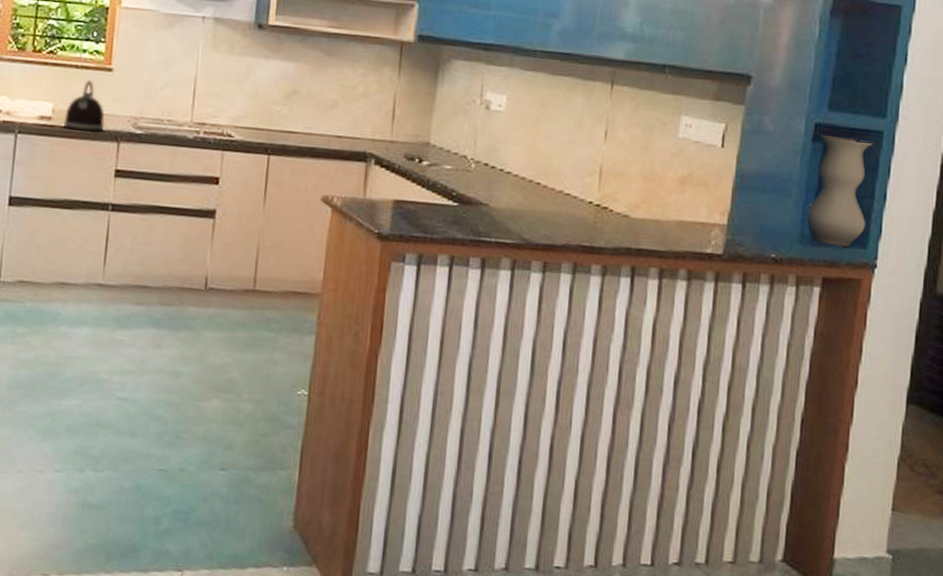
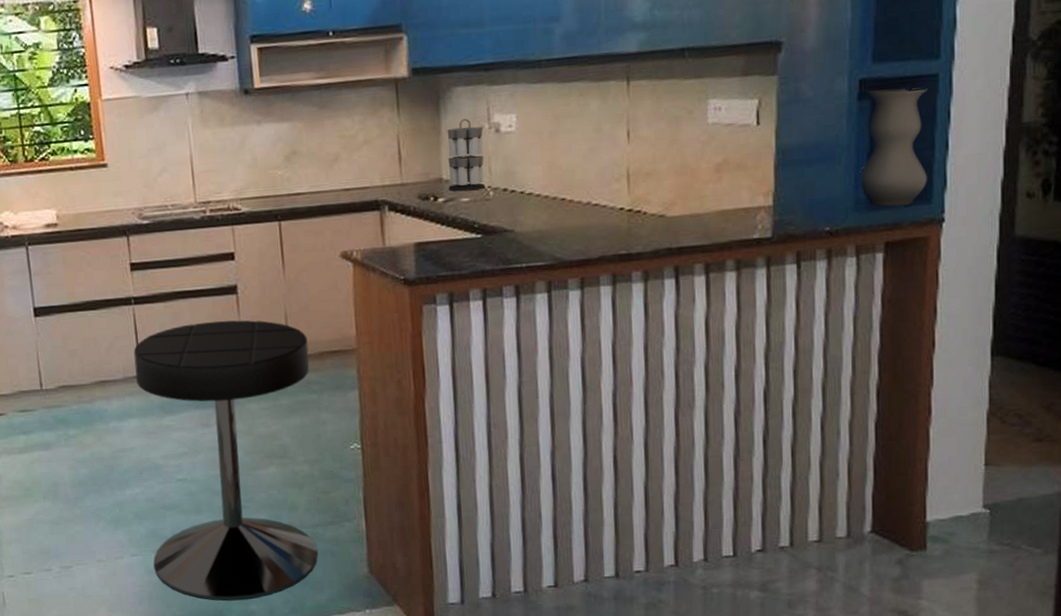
kettle: present [63,80,105,133] -> none [69,180,111,233]
bar stool: none [75,240,275,537] -> present [133,320,318,601]
spice rack: none [434,90,475,161] -> present [447,118,485,192]

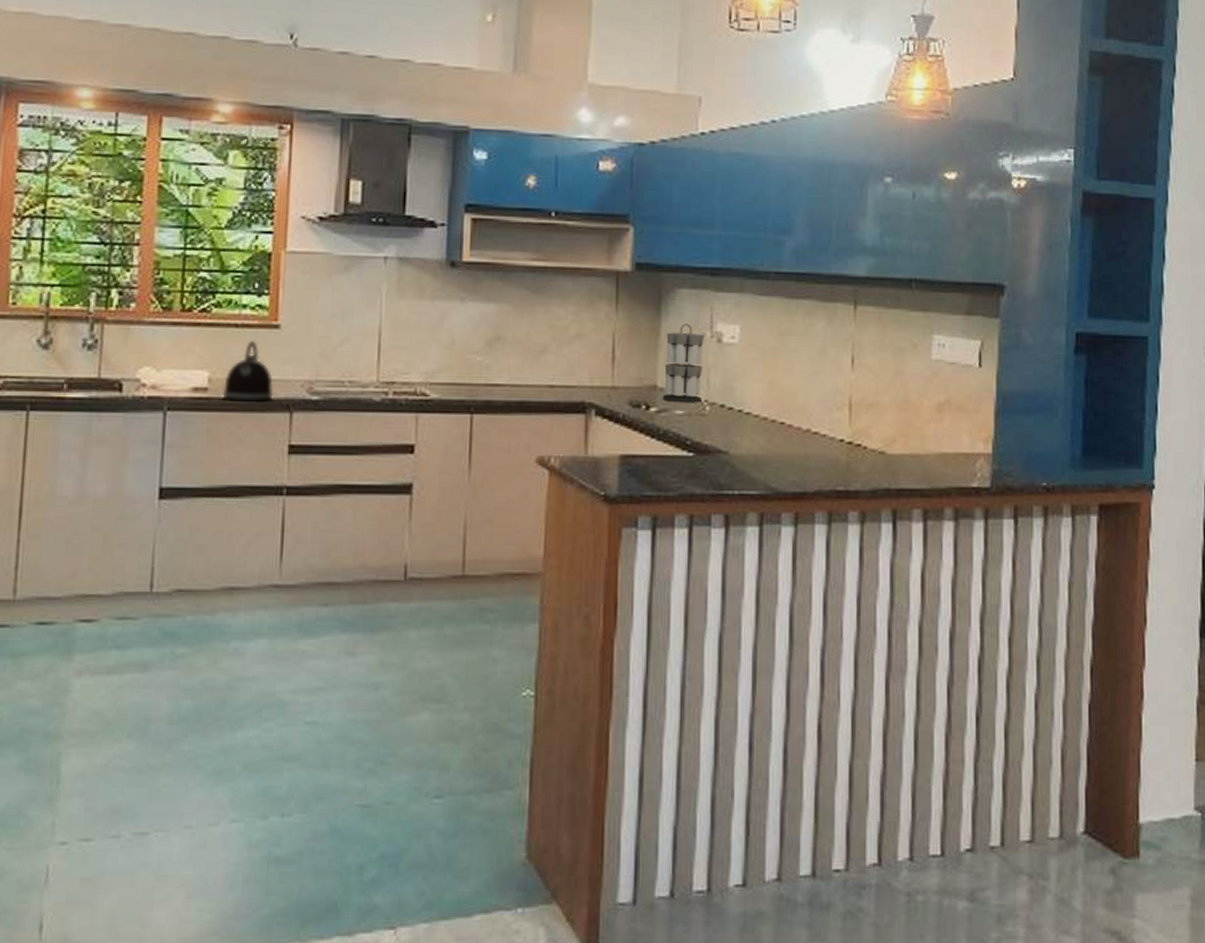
kettle: none [69,180,111,233] -> present [222,341,274,403]
bar stool: present [133,320,318,601] -> none [257,524,487,890]
vase: present [859,87,929,207] -> none [1075,346,1139,468]

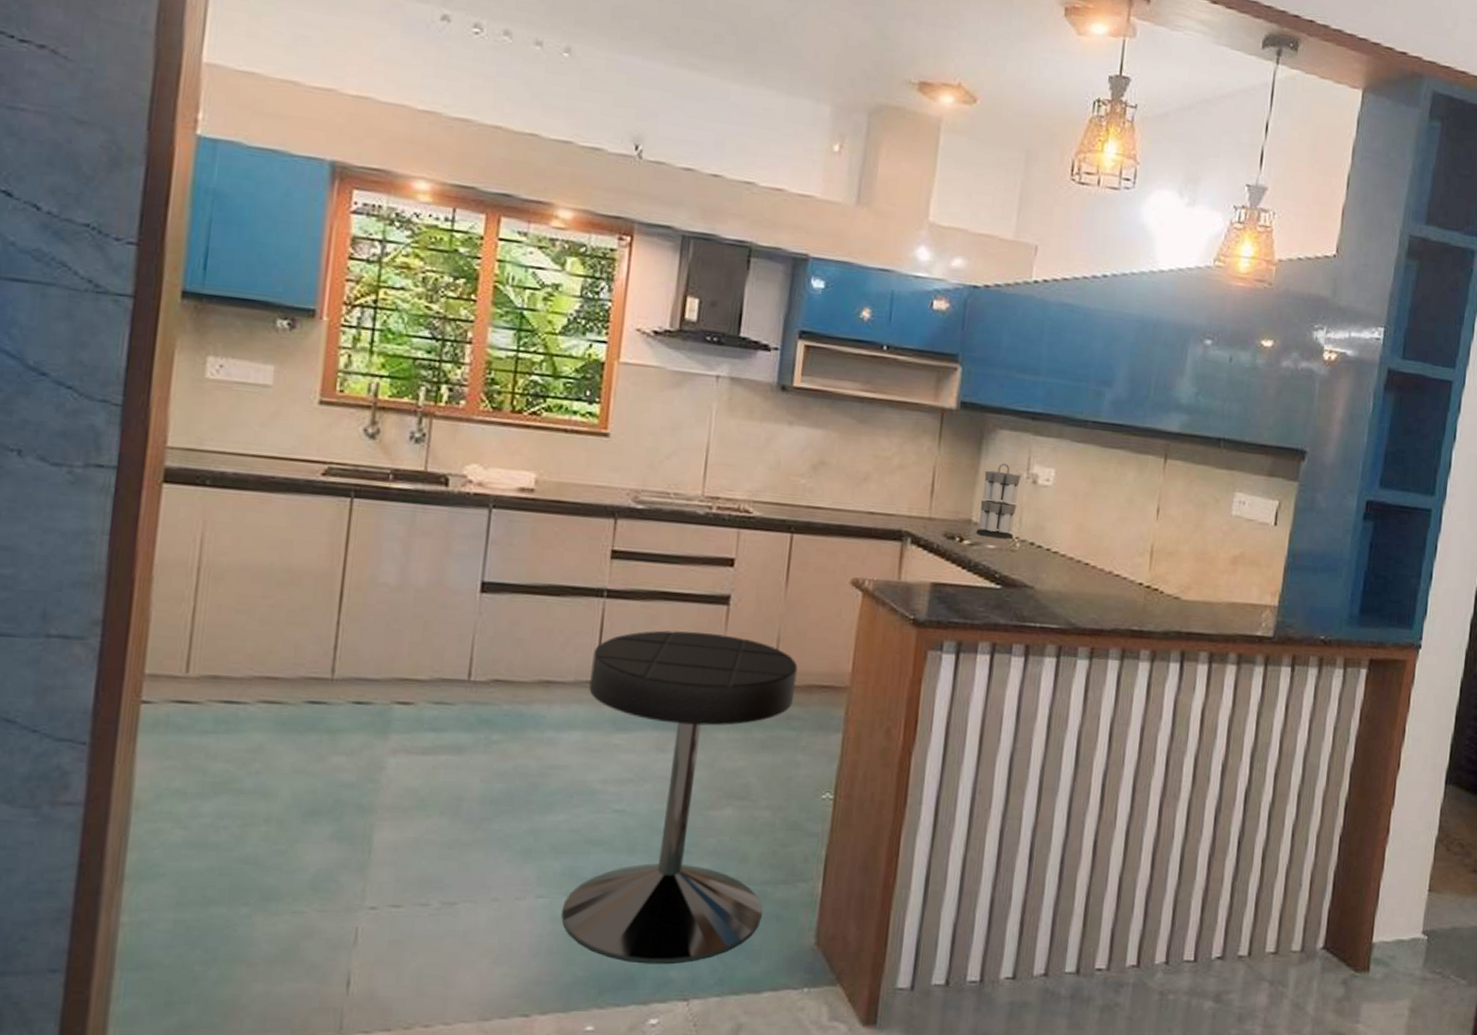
kettle: present [222,341,274,403] -> none [548,447,600,508]
bar stool: none [257,524,487,890] -> present [561,630,798,964]

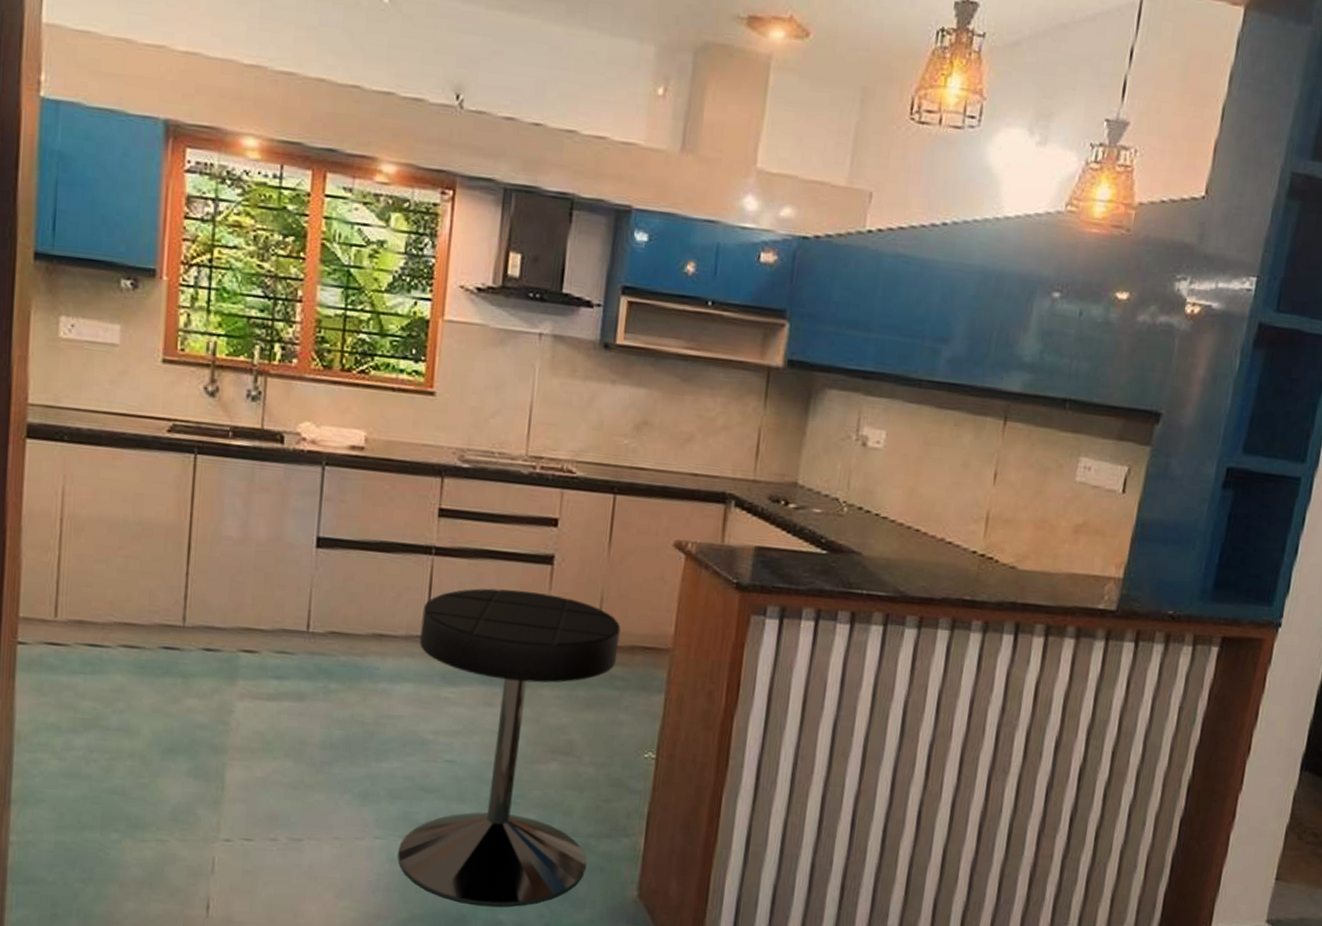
spice rack: present [976,462,1021,540] -> none [801,424,850,504]

